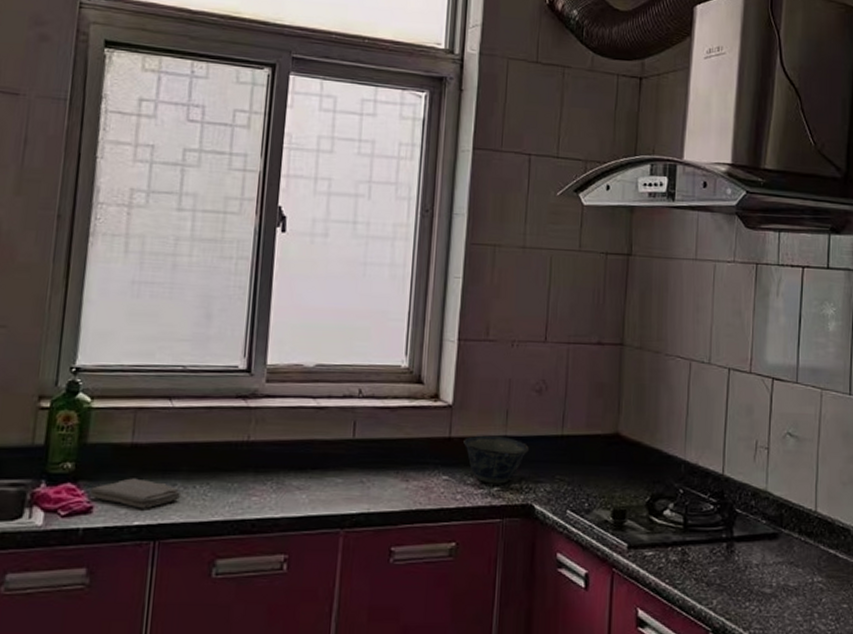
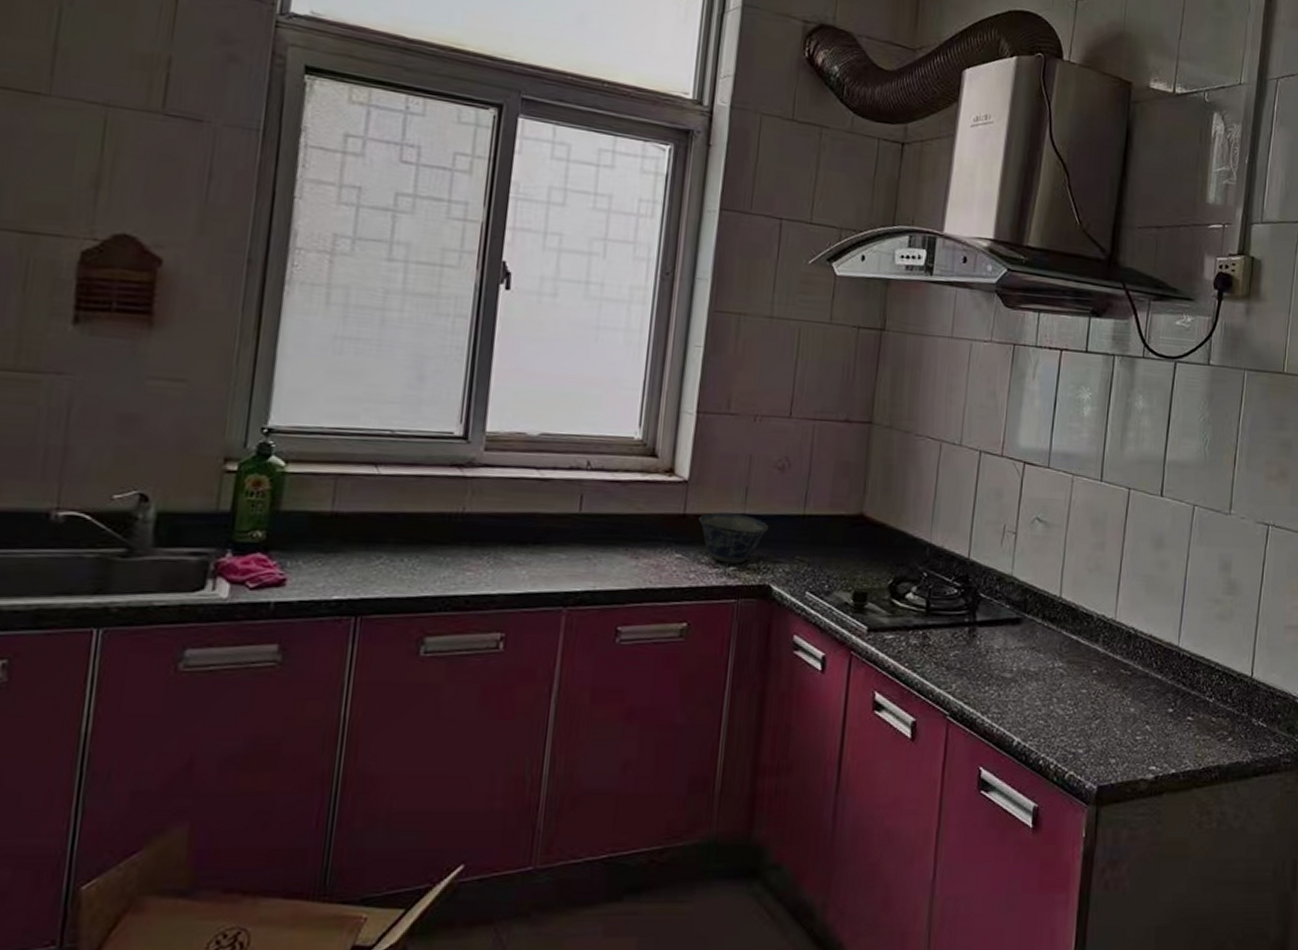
washcloth: present [89,478,181,509] -> none [282,549,387,583]

